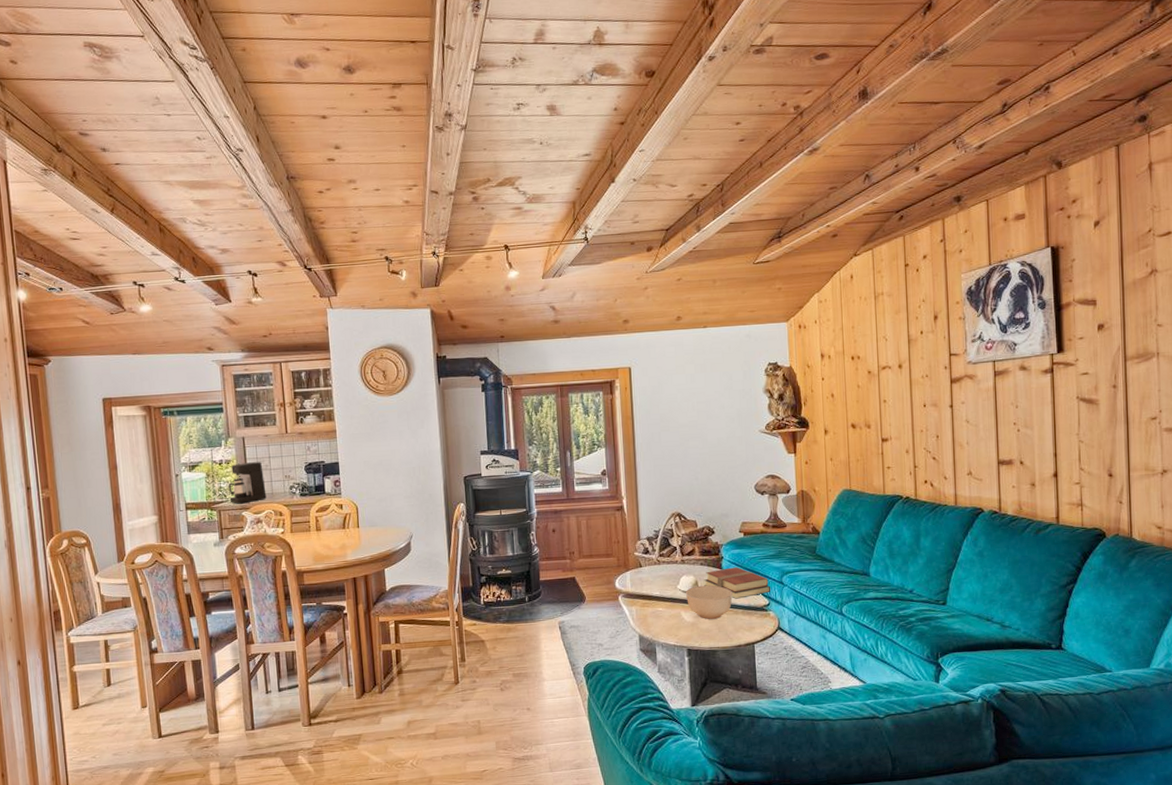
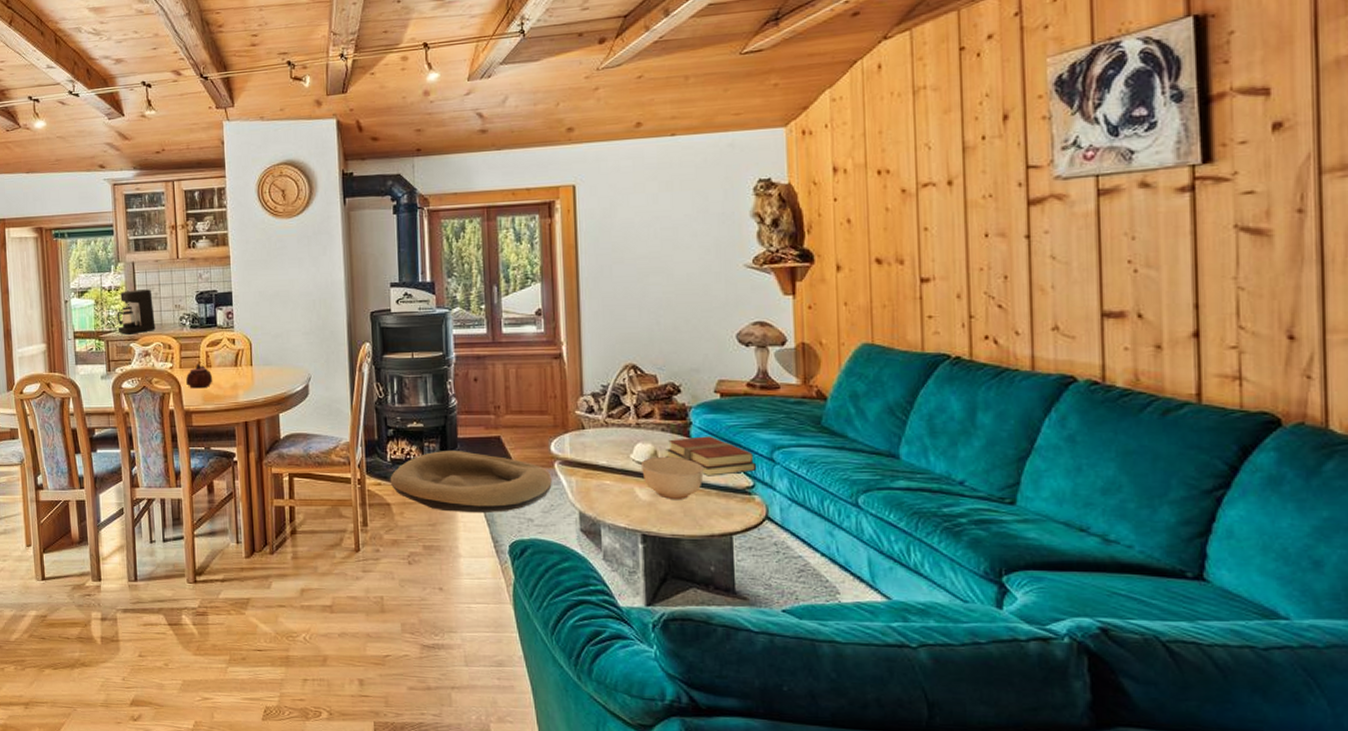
teapot: none [297,527,323,550] -> present [186,363,213,388]
dog bed: none [483,591,617,644] -> present [390,451,552,514]

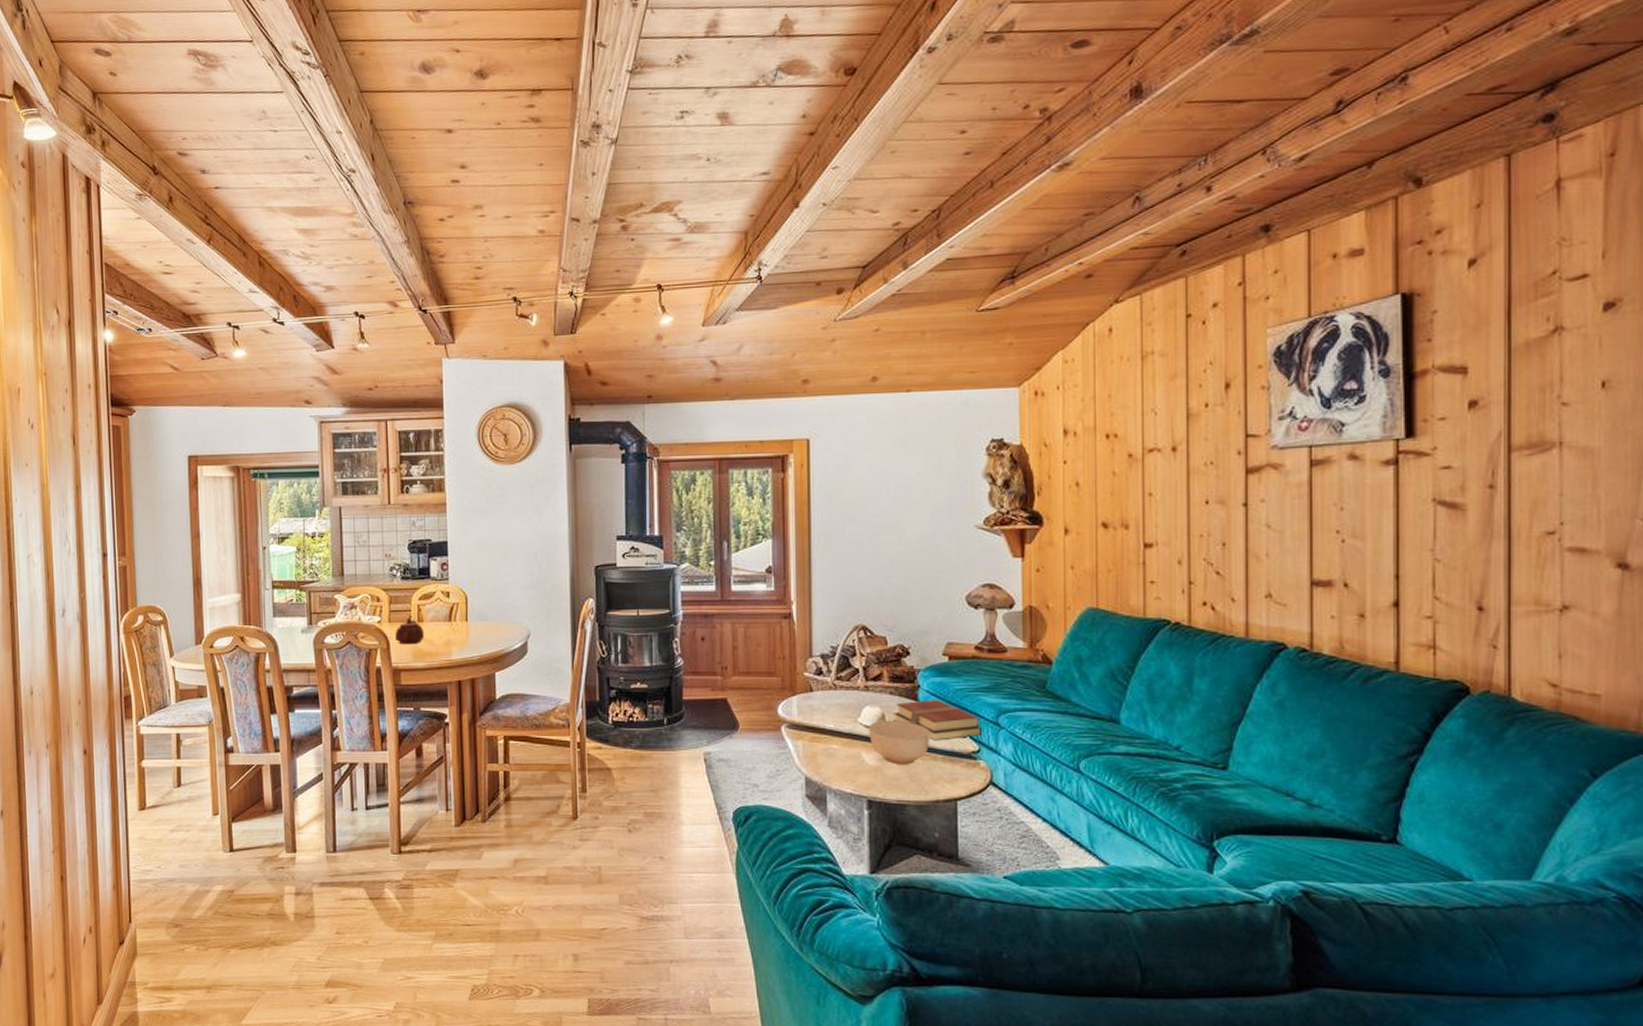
coffee maker: present [117,289,156,335] -> none [320,537,363,585]
dog bed: present [390,451,552,514] -> none [611,713,778,779]

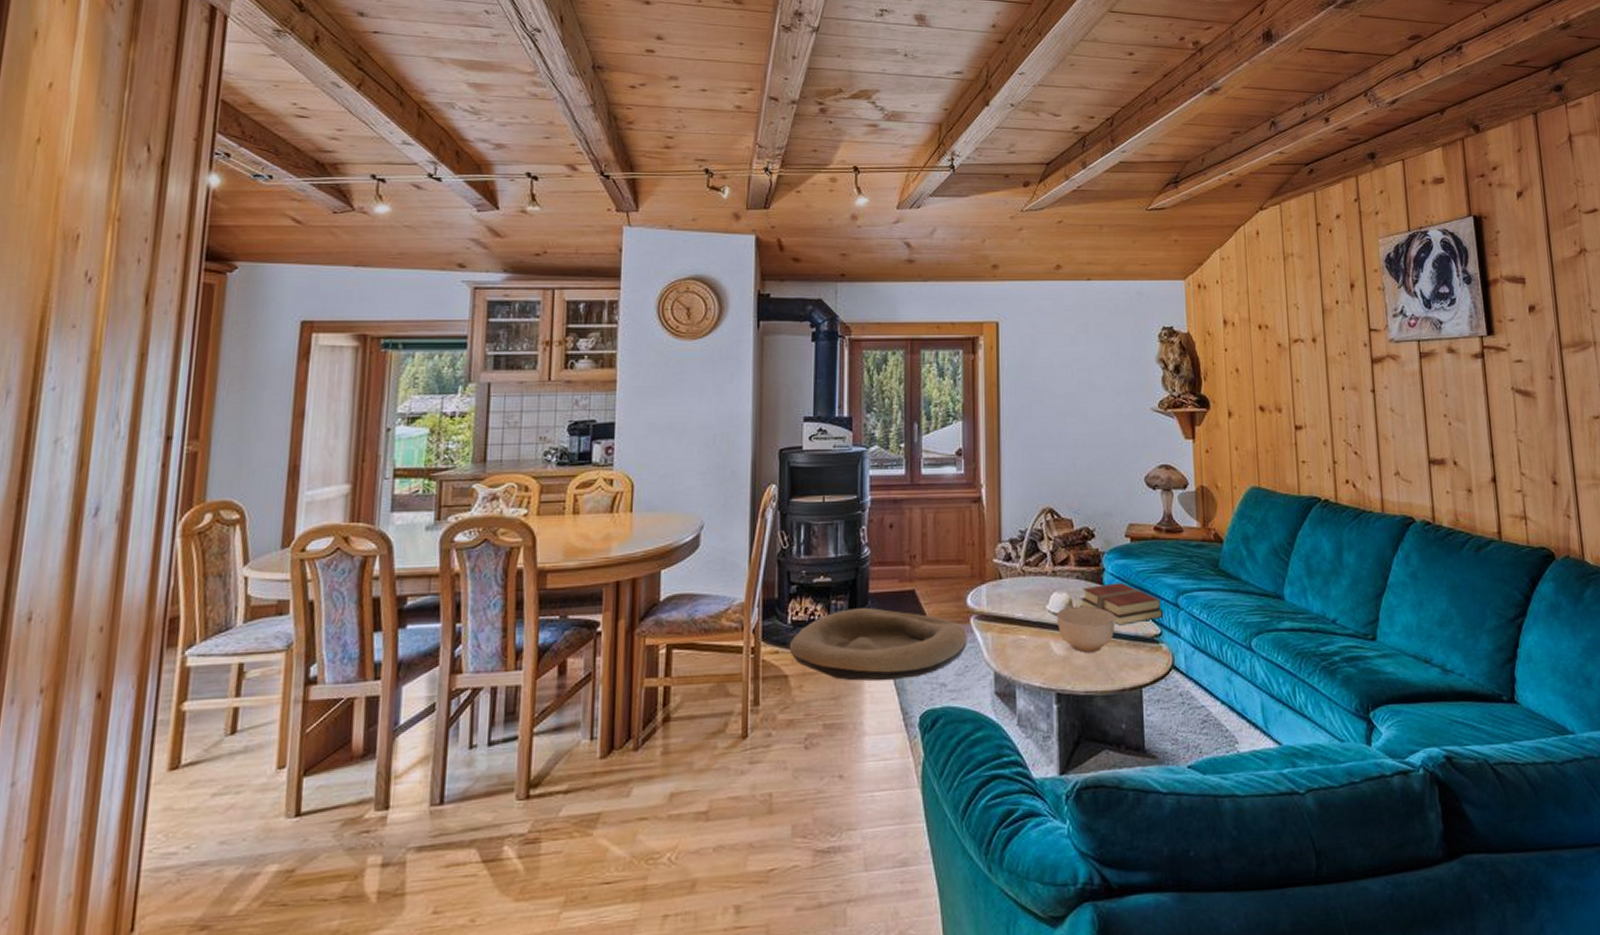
teapot: present [395,617,425,643] -> none [544,509,580,540]
dog bed: none [611,713,778,779] -> present [789,608,967,681]

